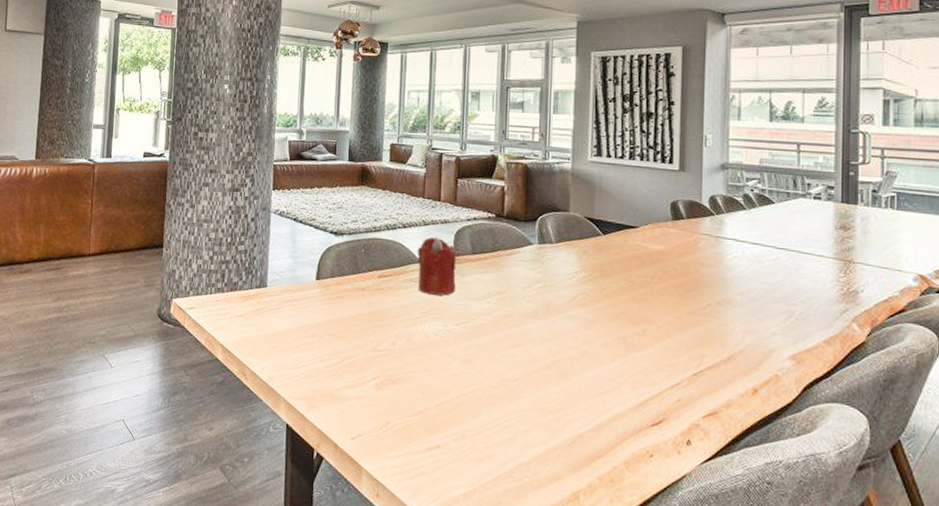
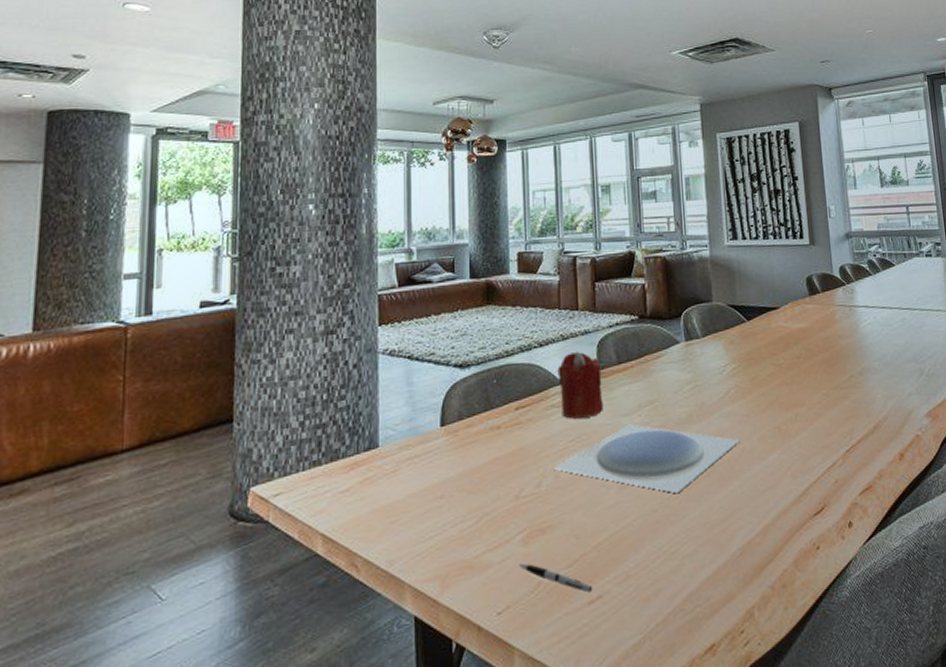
pen: none [372,403,433,441] -> present [519,563,593,593]
bowl: none [408,308,583,377] -> present [555,424,740,494]

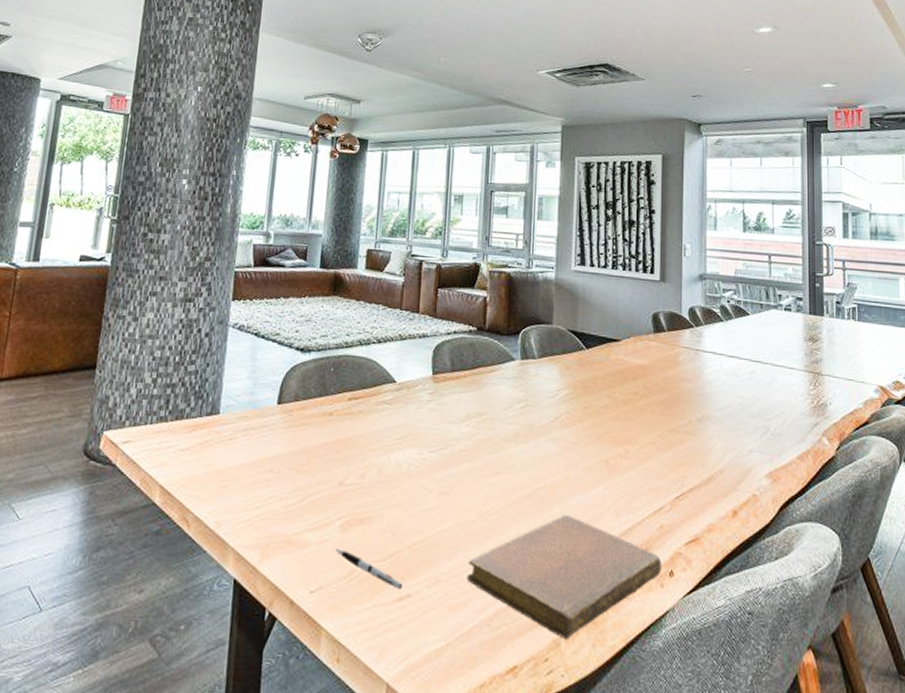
bowl: present [555,424,740,494] -> none [379,432,565,510]
candle: present [557,351,603,419] -> none [392,352,435,419]
notebook: none [655,486,841,608] -> present [466,514,662,639]

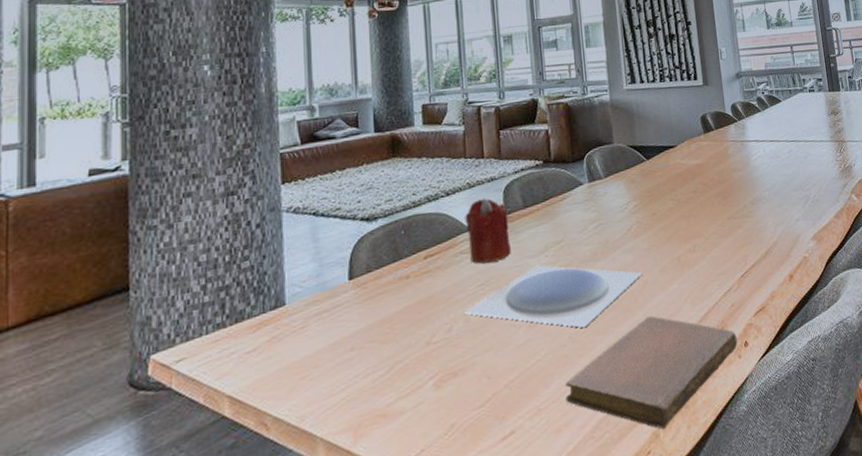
pen: present [335,548,403,590] -> none [432,406,506,430]
bowl: none [379,432,565,510] -> present [465,264,643,329]
candle: none [392,352,435,419] -> present [465,197,511,264]

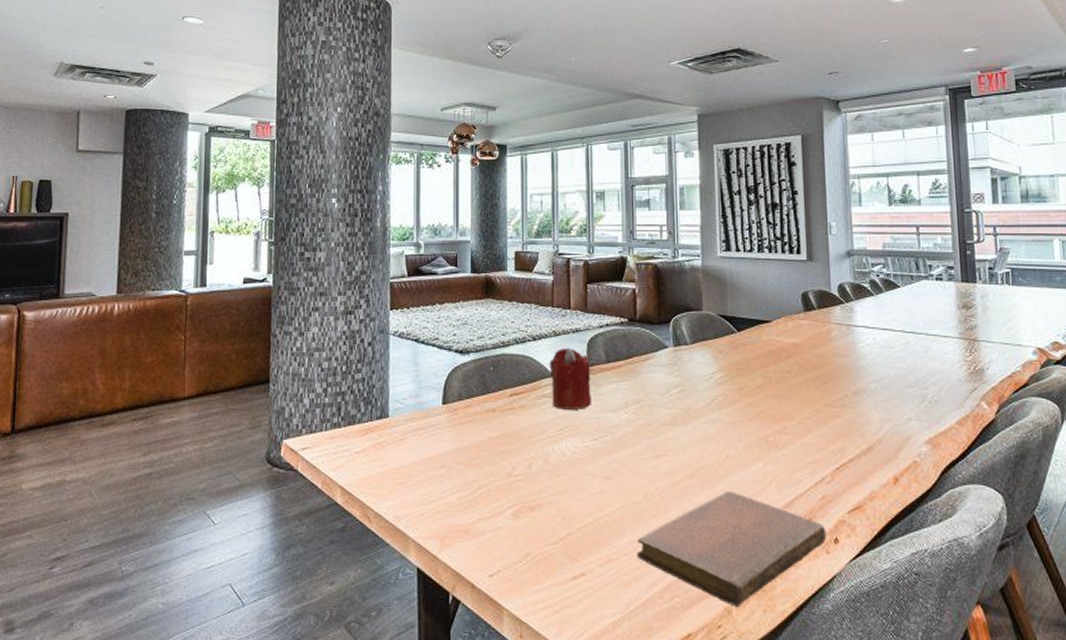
bowl: present [465,264,643,329] -> none [544,420,725,490]

